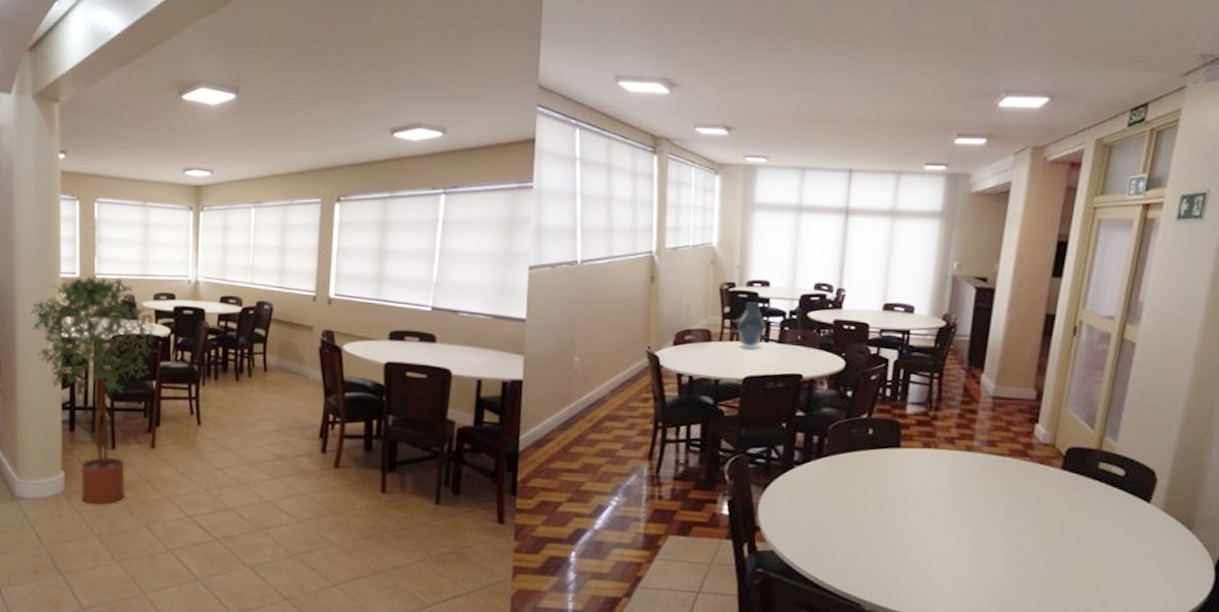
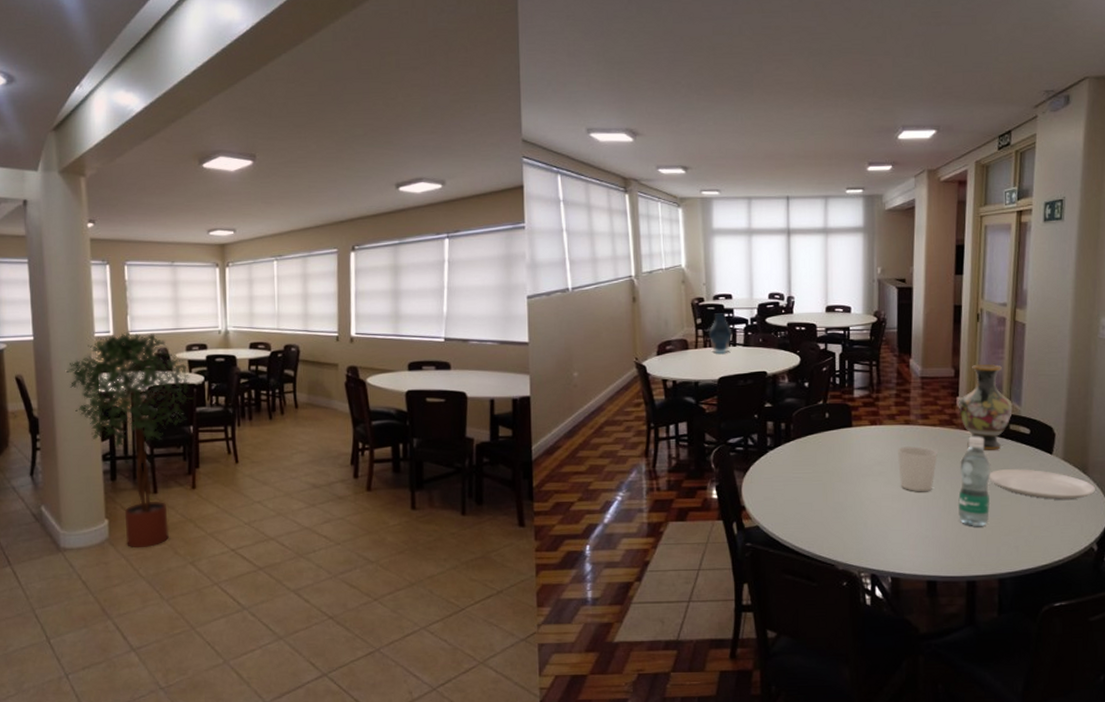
dixie cup: none [951,476,1003,532] -> present [898,446,938,492]
bottle: none [1020,472,1070,579] -> present [957,436,991,526]
vase: none [1037,386,1106,491] -> present [959,364,1013,450]
plate: none [1064,514,1202,559] -> present [989,469,1096,500]

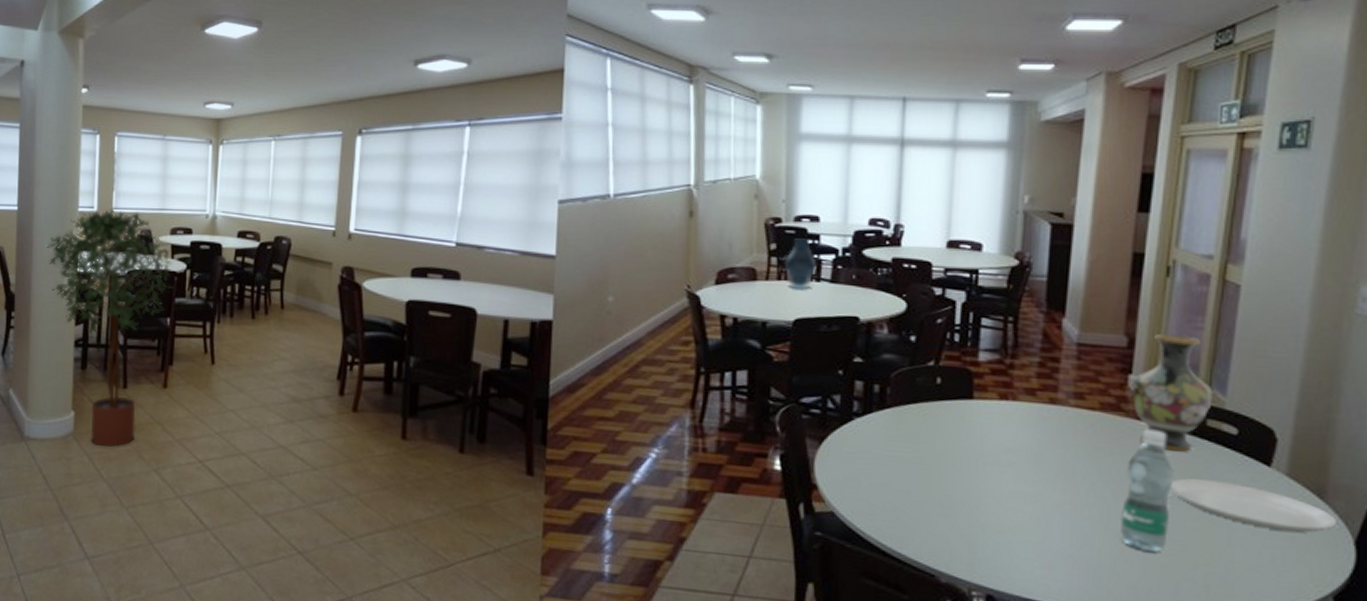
dixie cup: present [898,446,938,492] -> none [1036,432,1095,496]

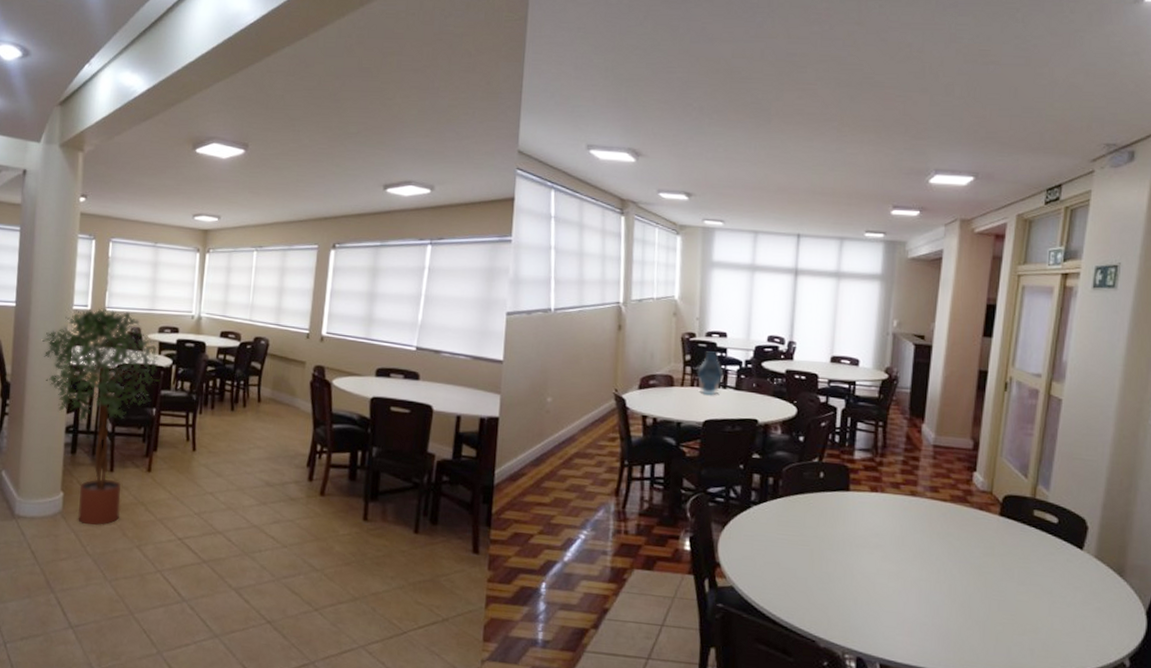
bottle: present [1119,429,1175,552] -> none [964,517,1008,621]
vase: present [1131,333,1213,452] -> none [975,438,1039,537]
plate: present [1170,478,1338,533] -> none [1004,559,1134,605]

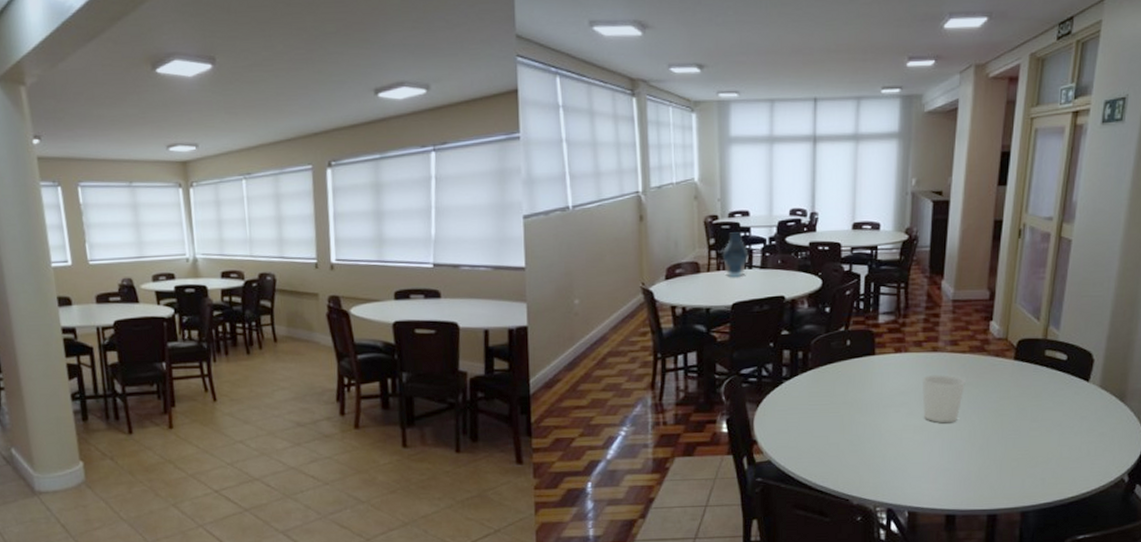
potted tree: present [42,308,160,526] -> none [25,262,164,490]
dixie cup: none [899,520,946,574] -> present [922,375,966,423]

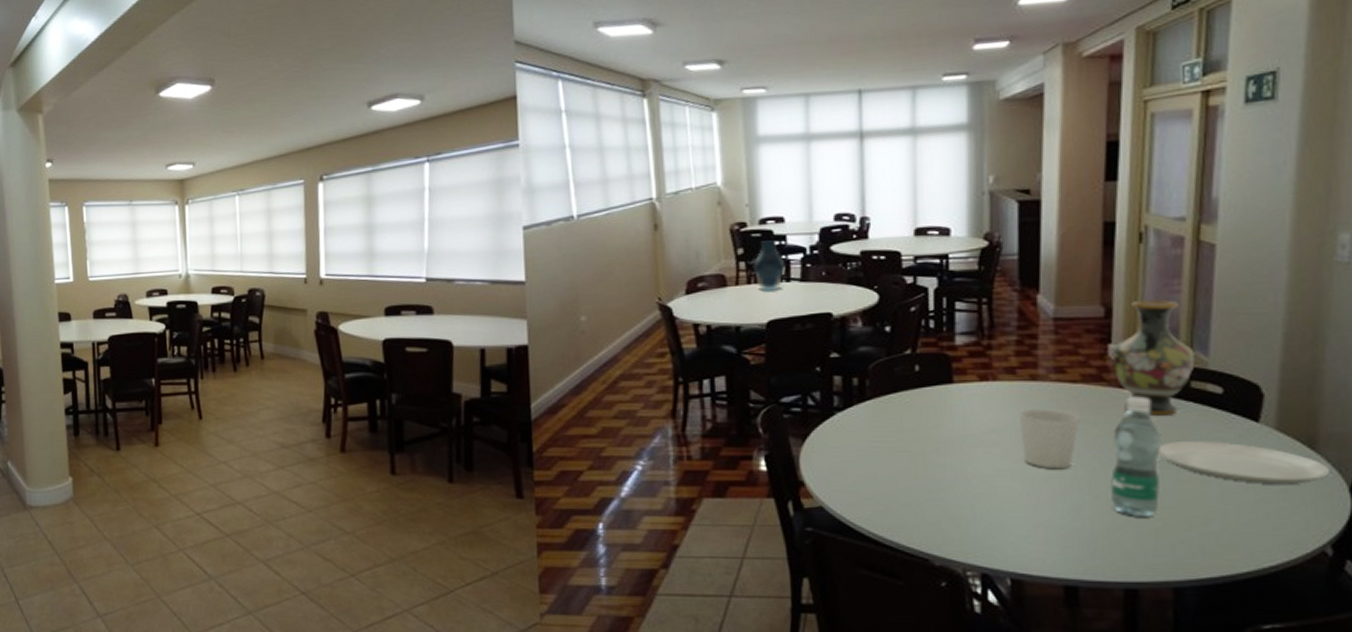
bottle: none [983,363,1022,458] -> present [1109,396,1162,516]
vase: none [992,284,1050,378] -> present [1112,299,1195,416]
plate: none [1019,397,1133,430] -> present [1158,441,1331,484]

